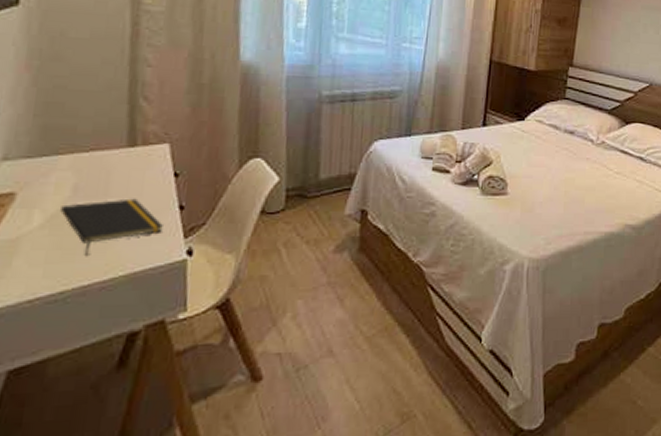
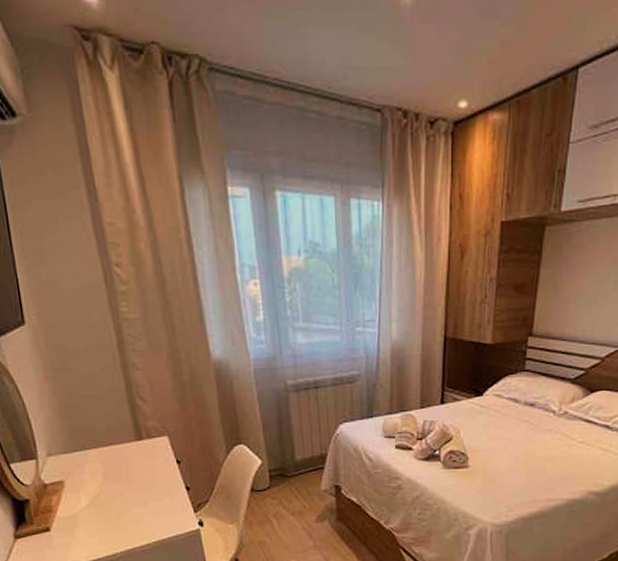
notepad: present [60,198,163,255] -> none [98,482,177,527]

